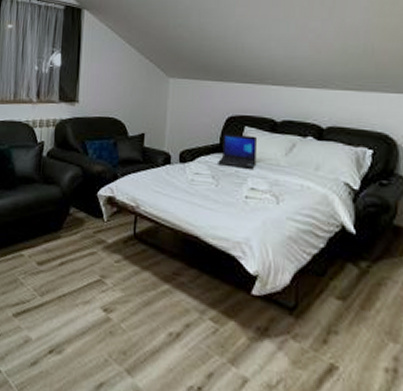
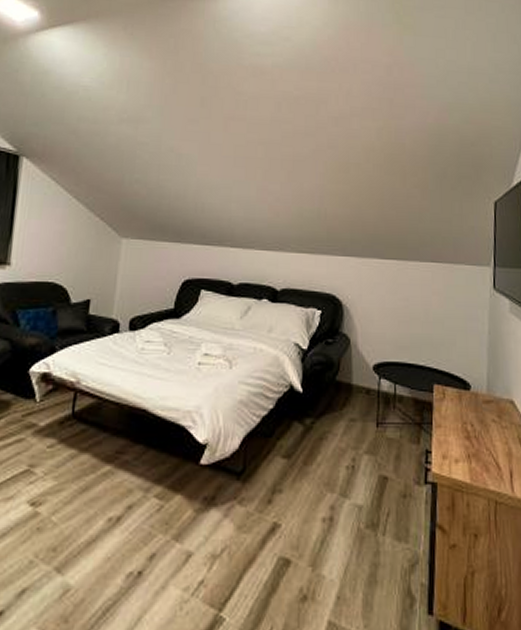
laptop: present [218,133,257,169] -> none [171,297,213,334]

